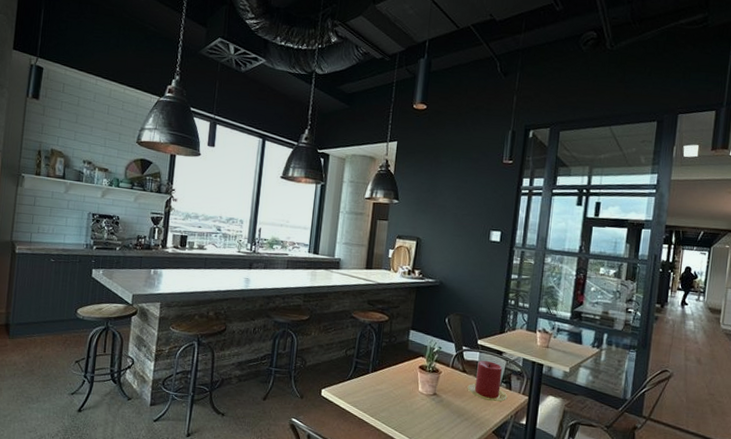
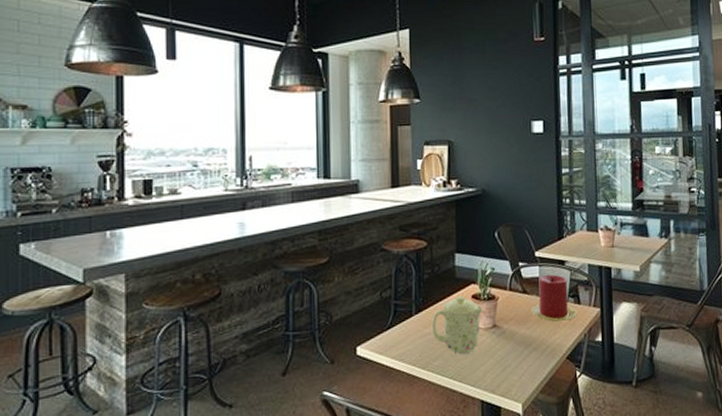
mug: none [383,364,428,411] -> present [432,295,484,354]

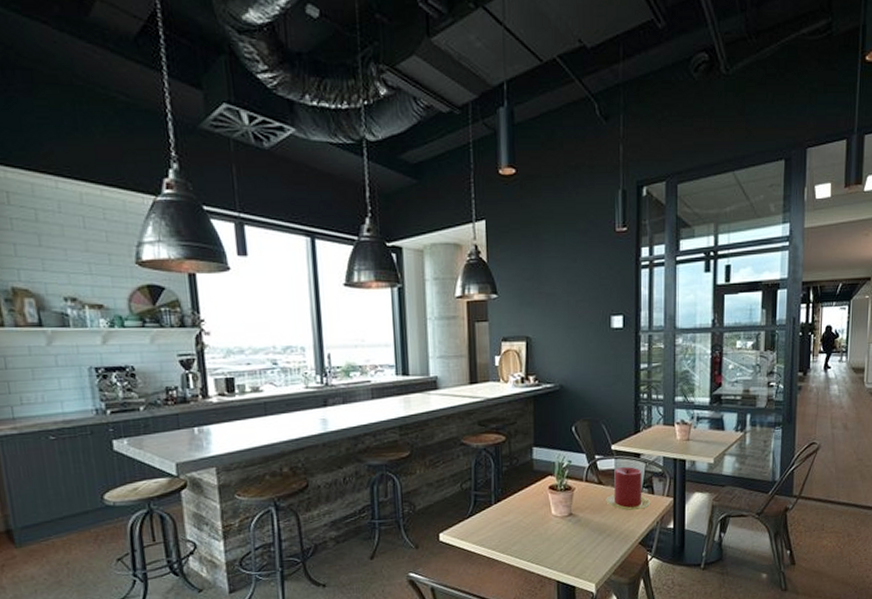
mug: present [432,295,484,354] -> none [511,486,561,540]

